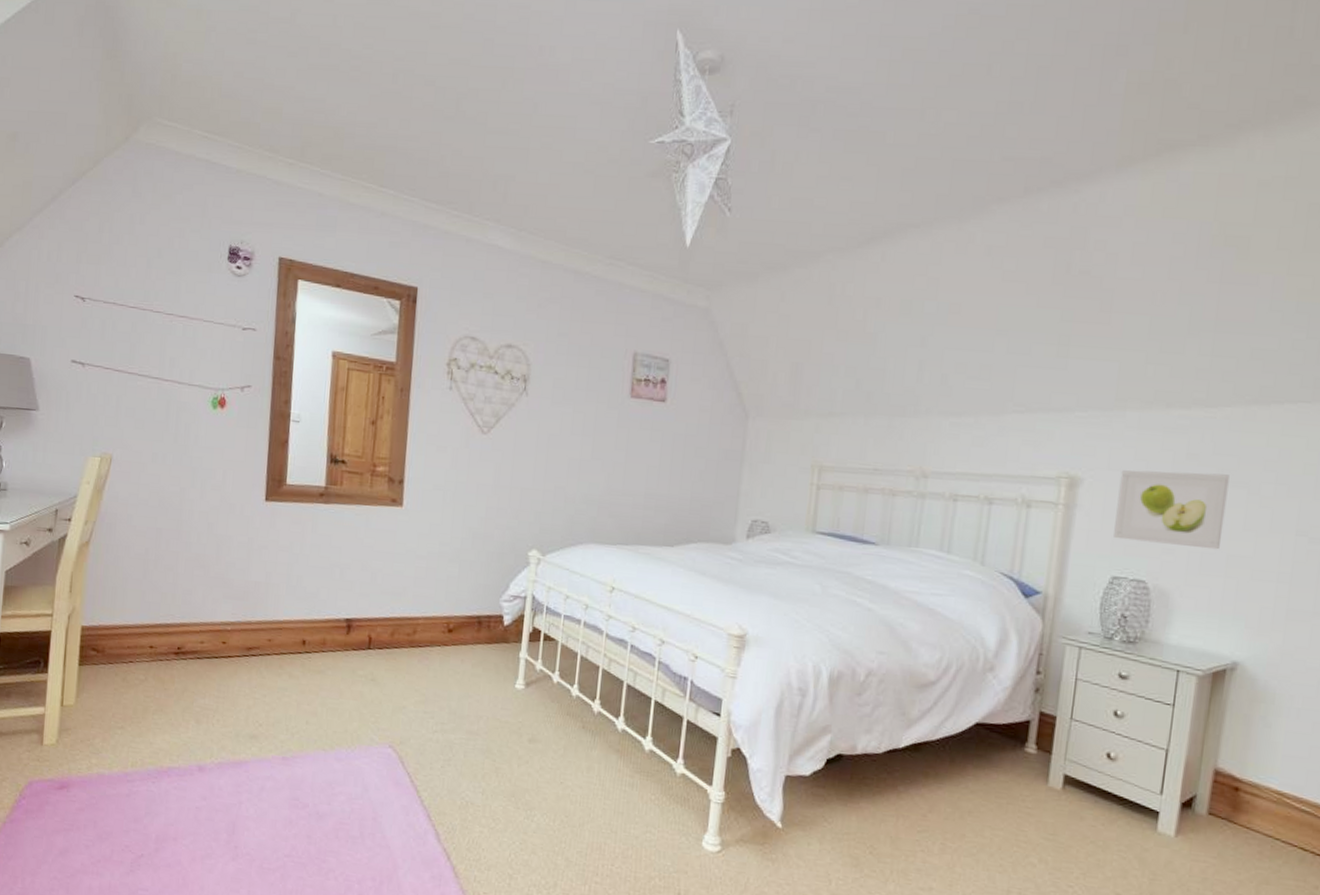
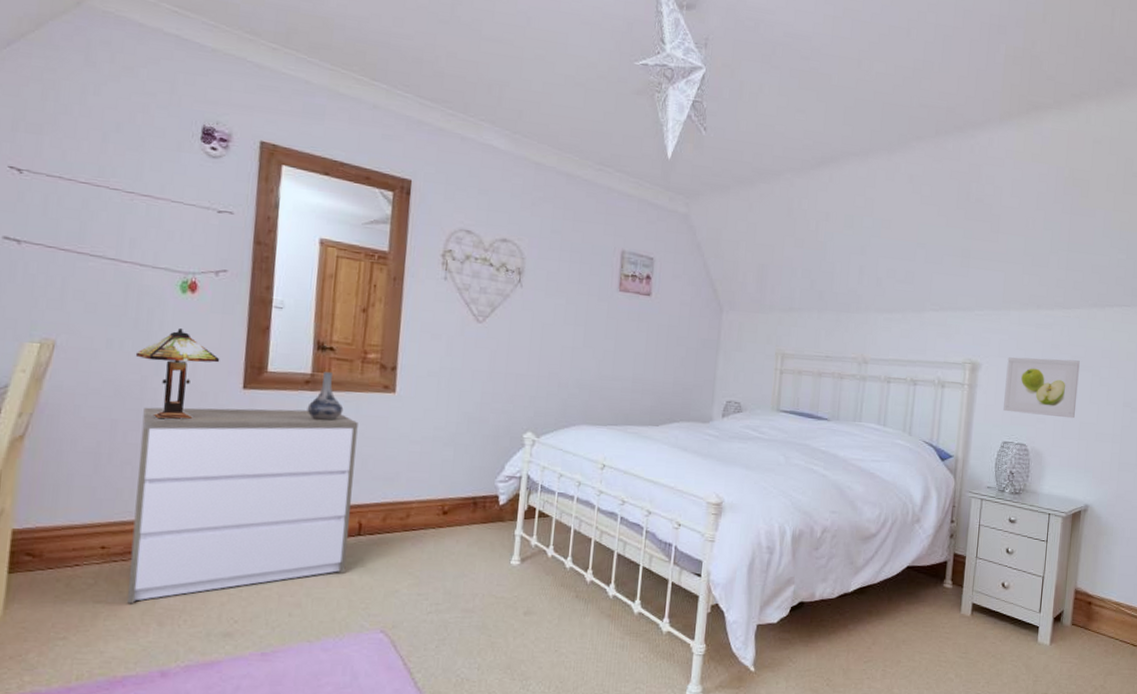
dresser: none [171,517,368,701] -> present [127,407,358,604]
table lamp: none [175,443,246,530] -> present [135,329,220,420]
decorative vase: none [321,485,355,533] -> present [307,372,344,420]

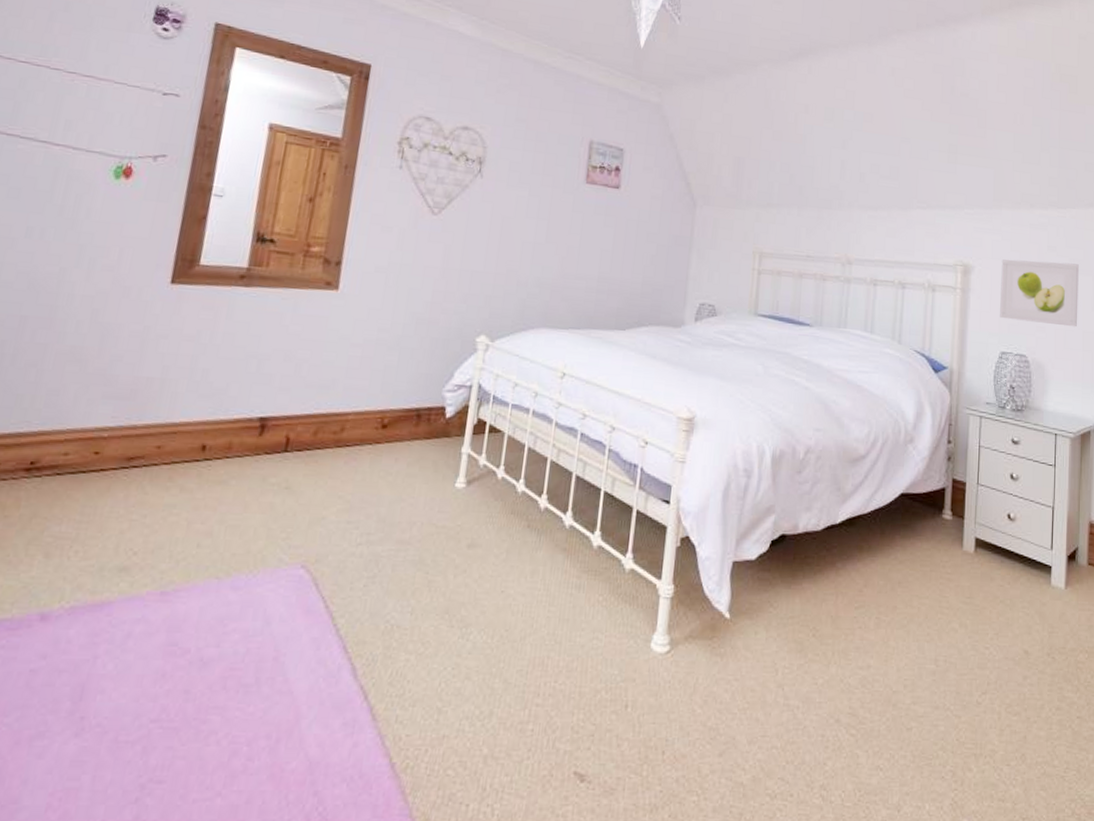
dresser: present [127,407,358,604] -> none [12,302,295,531]
table lamp: present [135,329,220,420] -> none [56,217,149,317]
decorative vase: present [307,372,344,420] -> none [239,266,280,320]

